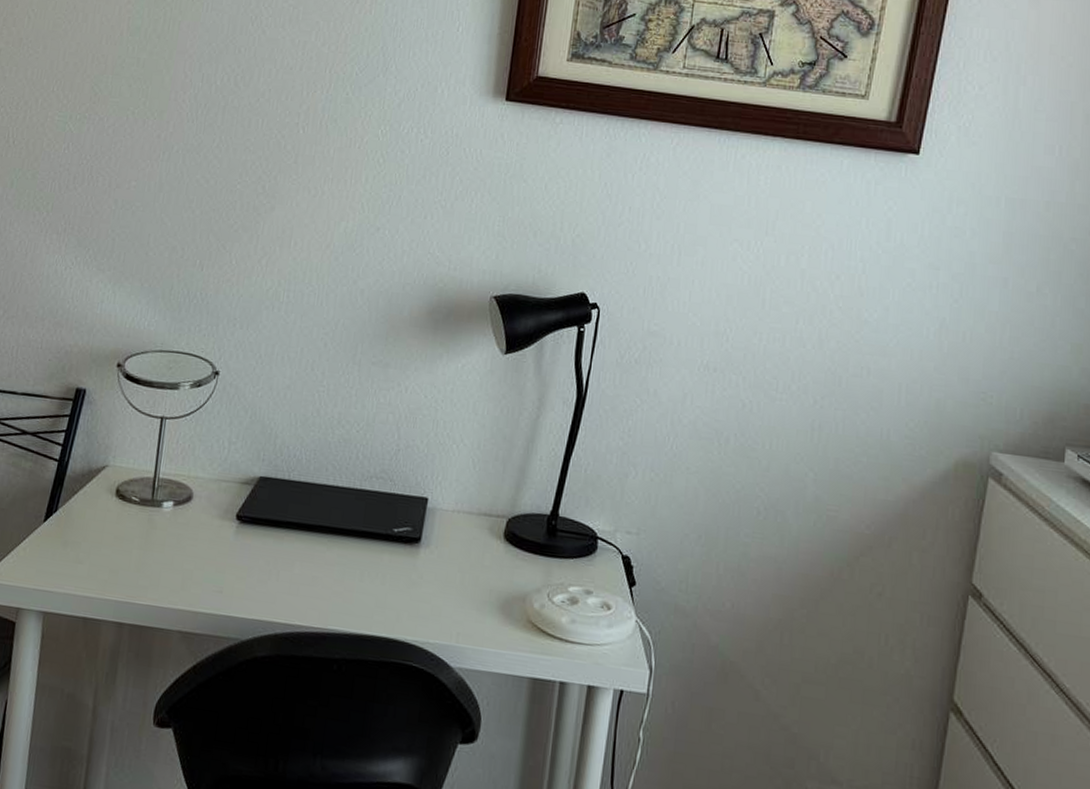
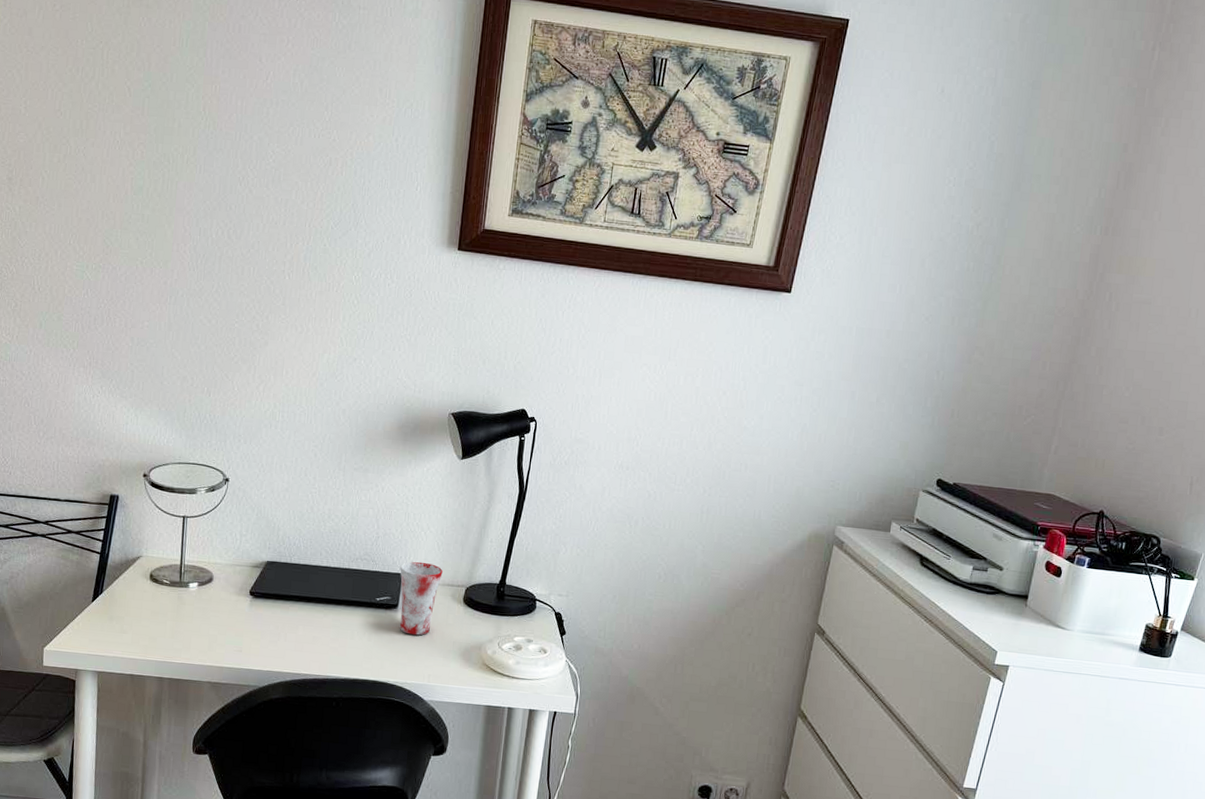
mug: none [421,483,479,580] -> present [399,561,443,636]

